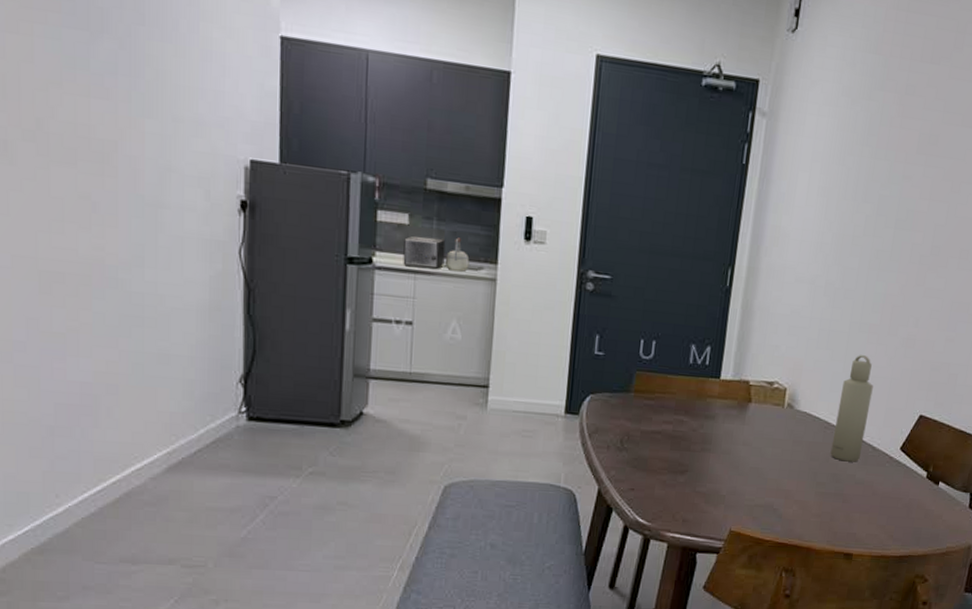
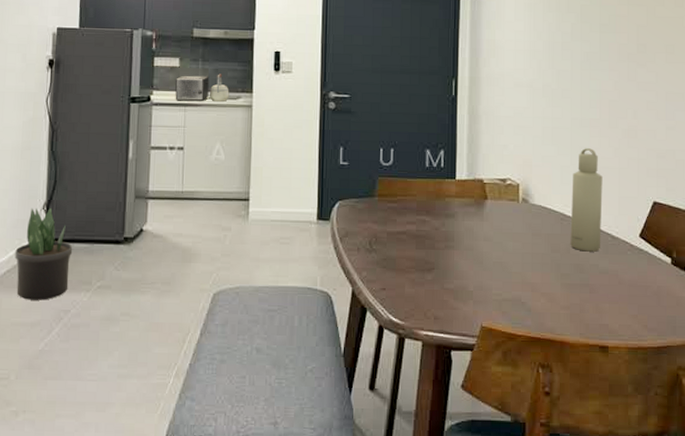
planter: none [207,380,279,485] -> present [15,207,73,300]

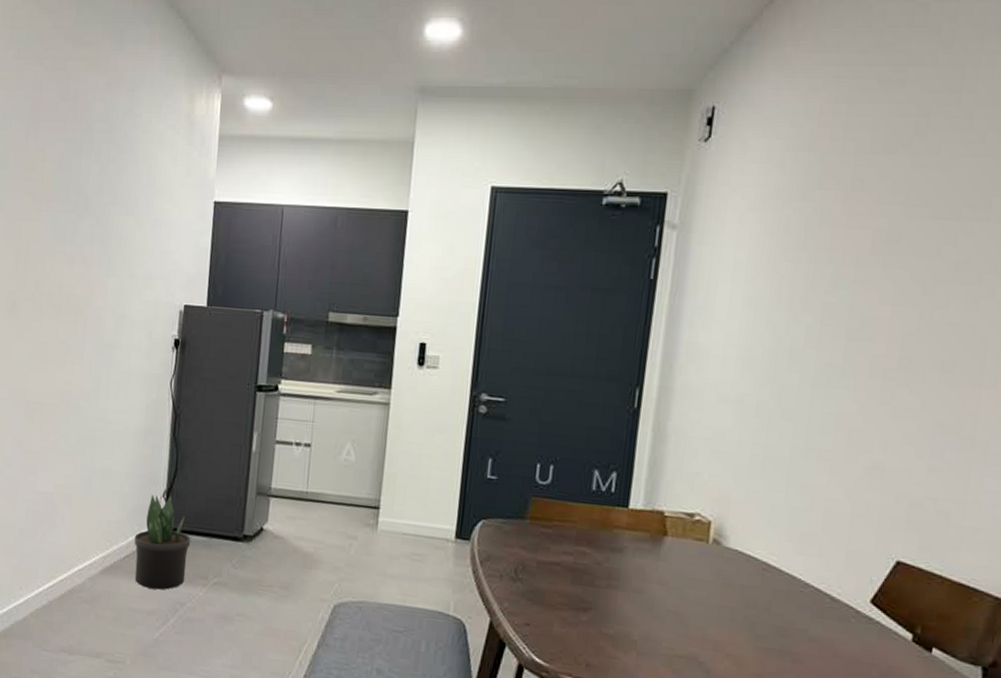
toaster: present [175,75,210,102] -> none [304,365,344,396]
kettle: present [209,74,230,102] -> none [342,365,365,397]
bottle: present [570,148,603,252] -> none [772,485,828,614]

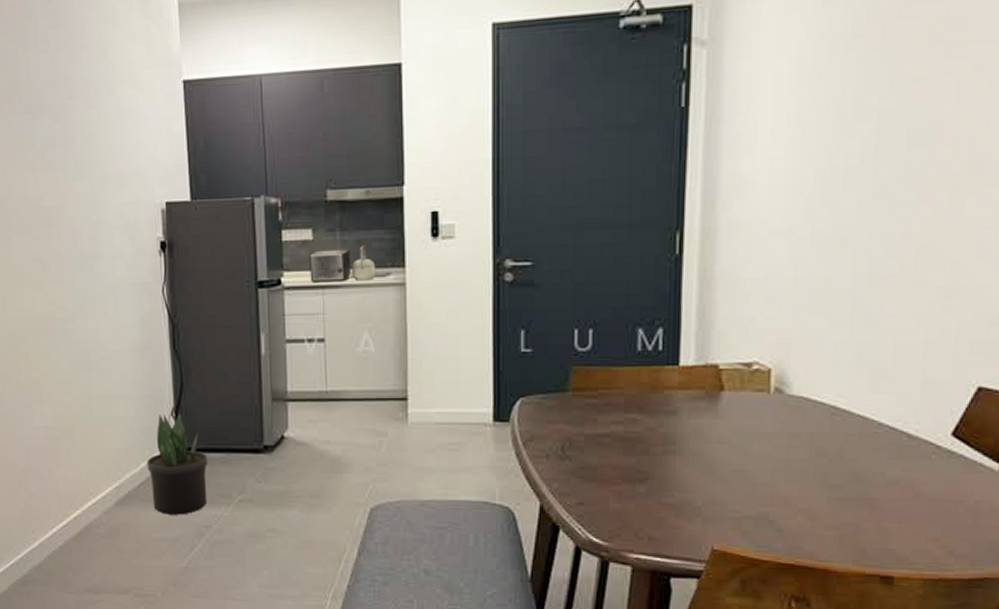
toaster: none [304,365,344,396] -> present [309,249,351,283]
kettle: none [342,365,365,397] -> present [351,245,376,282]

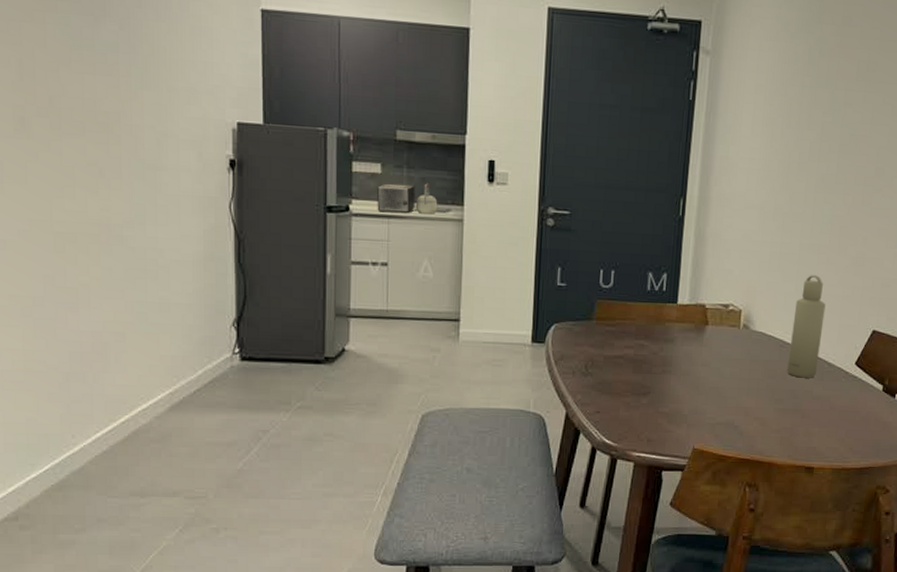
planter: present [147,413,208,515] -> none [204,324,269,420]
bottle: none [844,316,899,456] -> present [787,275,826,378]

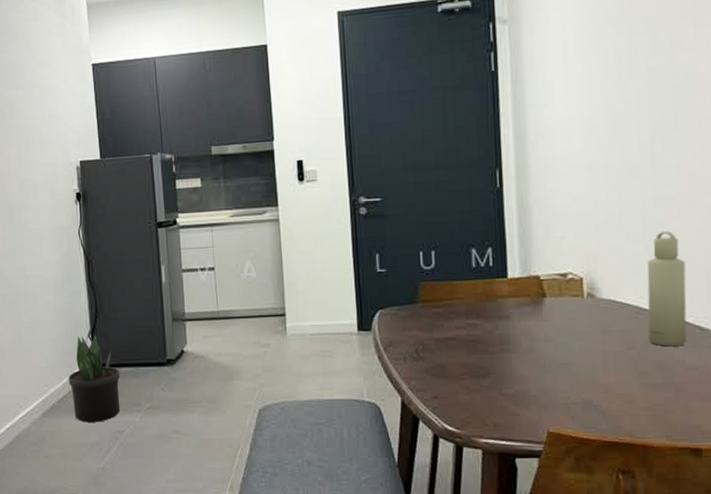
planter: none [204,324,269,420] -> present [68,335,121,422]
toaster: present [377,183,416,214] -> none [199,193,234,222]
kettle: present [415,183,438,215] -> none [234,190,255,219]

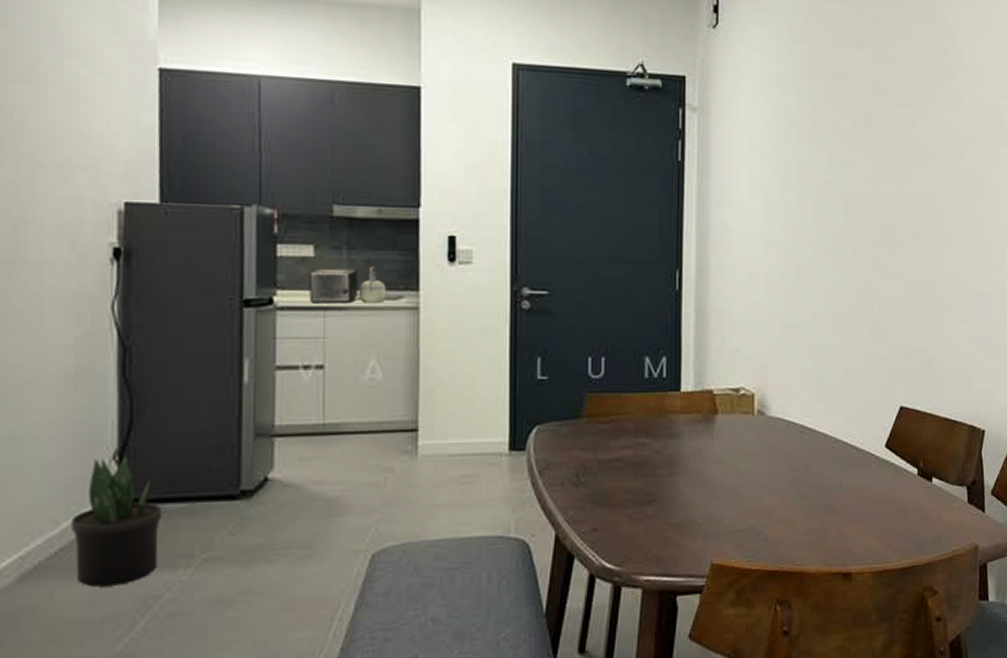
toaster: none [199,193,234,222] -> present [309,268,358,304]
kettle: none [234,190,255,219] -> present [358,266,387,304]
bottle: present [647,231,687,347] -> none [811,348,847,468]

